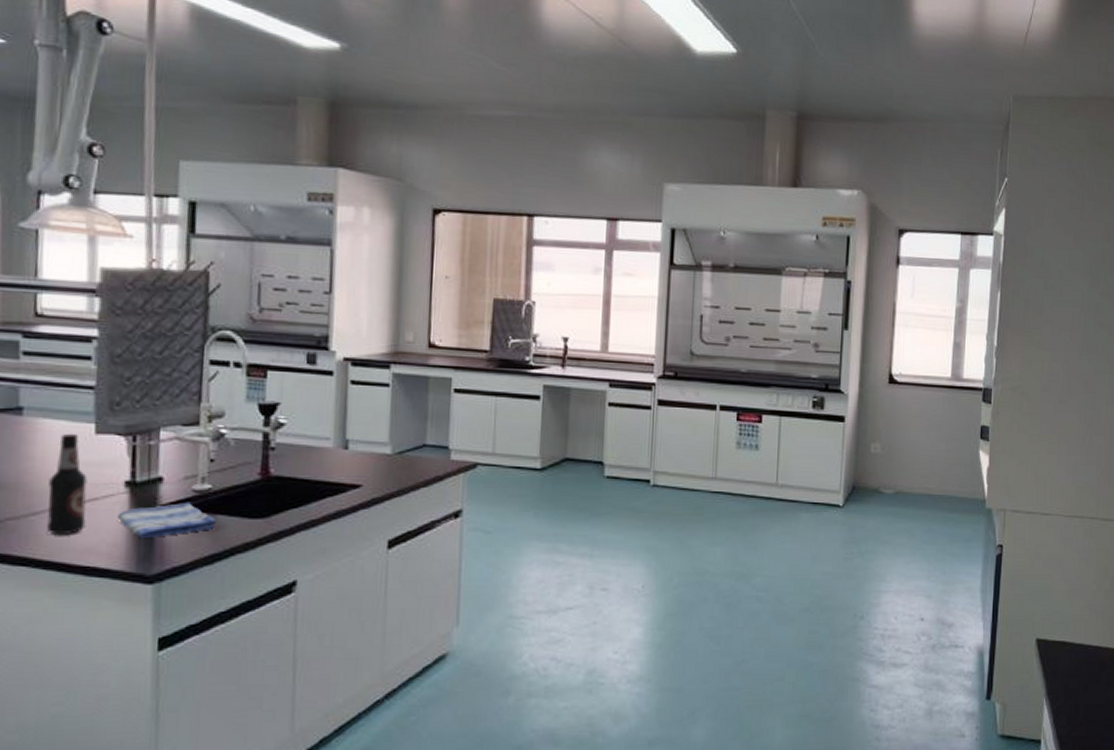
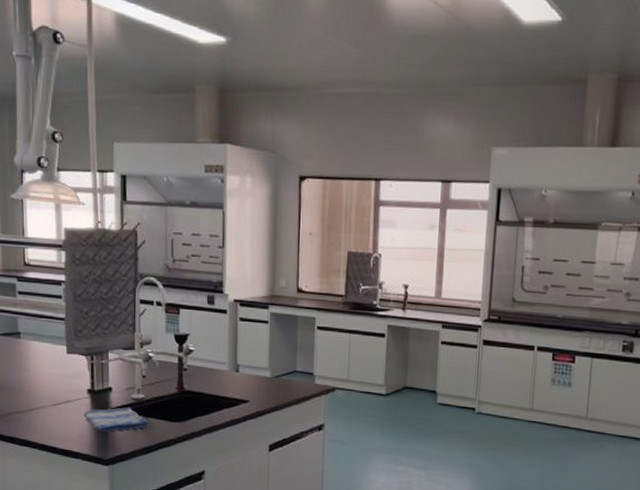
bottle: present [47,433,88,536] -> none [39,352,64,427]

